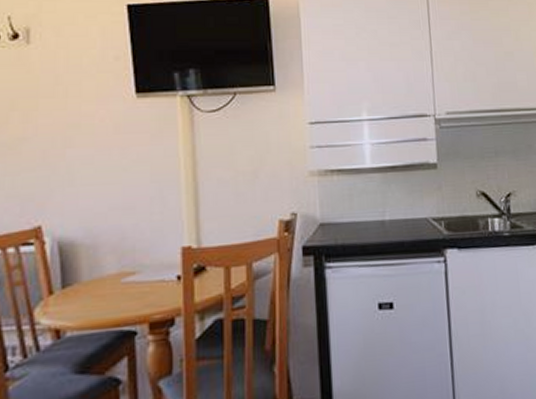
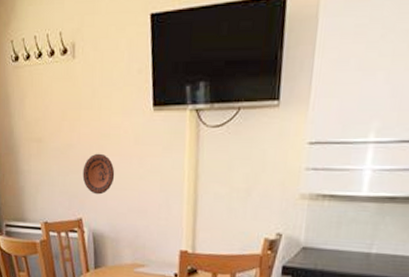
decorative plate: none [41,145,89,194] -> present [82,153,115,195]

